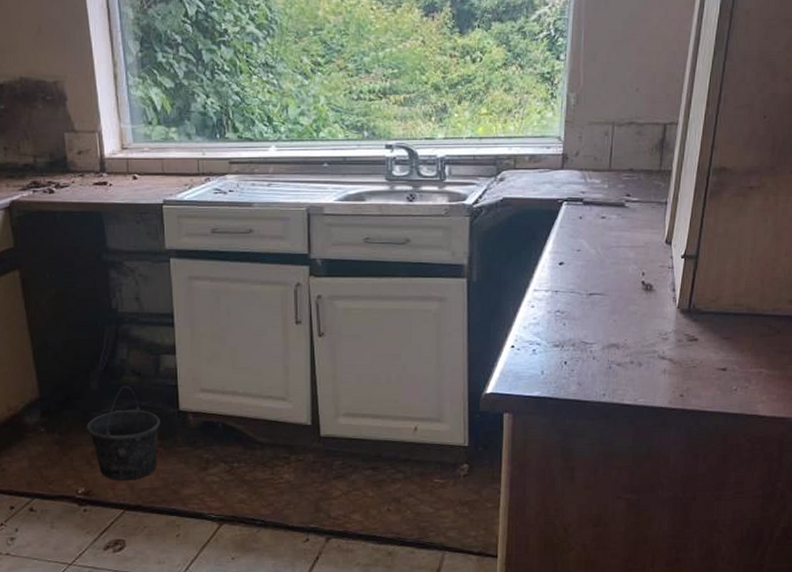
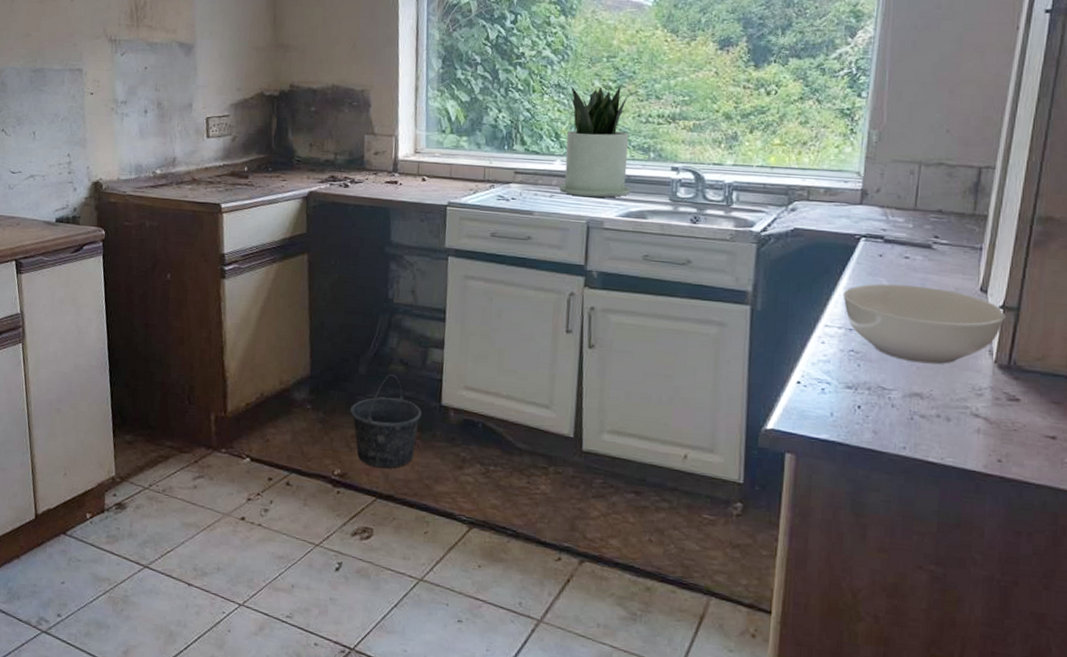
planter: none [276,60,349,183] -> present [558,85,632,198]
bowl: none [549,244,688,316] -> present [843,283,1007,365]

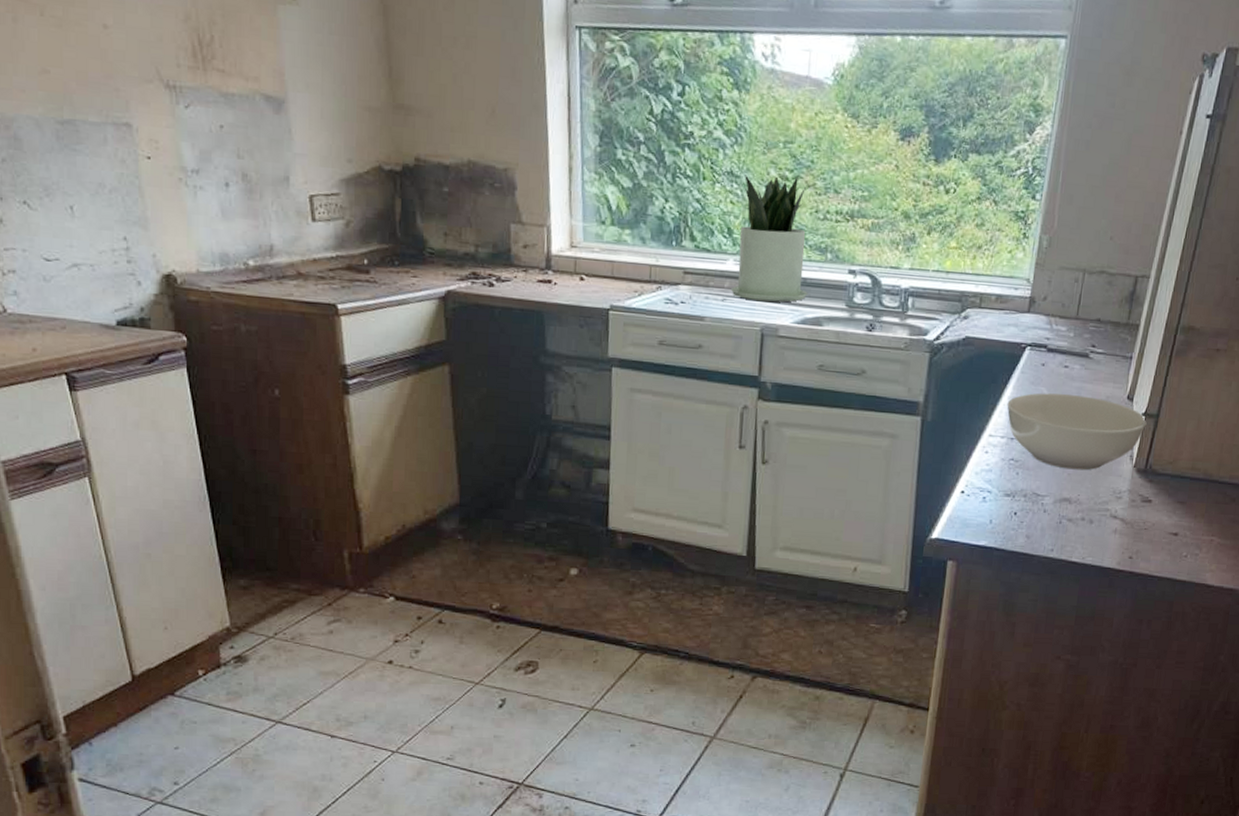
bucket: present [350,374,421,469] -> none [507,499,587,599]

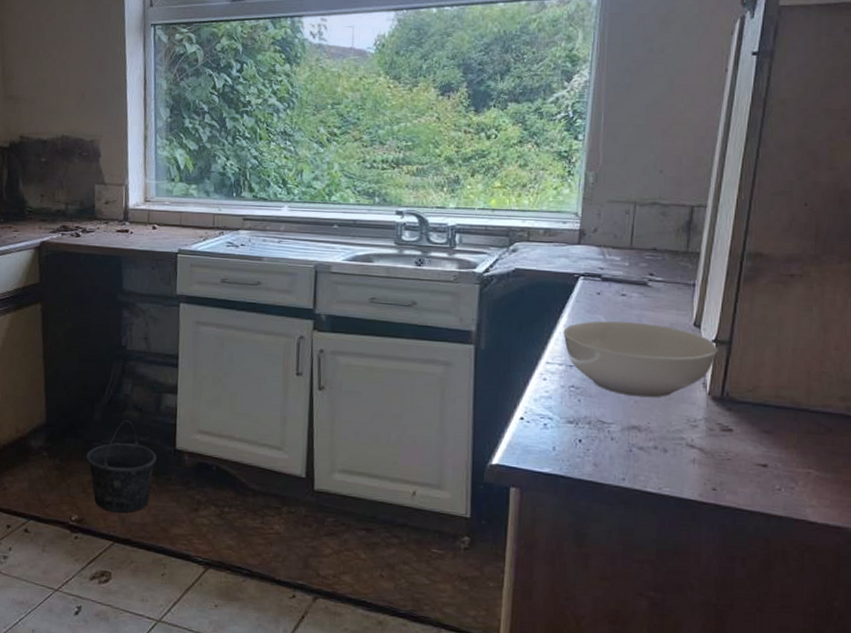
bucket: none [507,499,587,599] -> present [86,420,156,513]
planter: present [731,175,808,303] -> none [286,131,358,243]

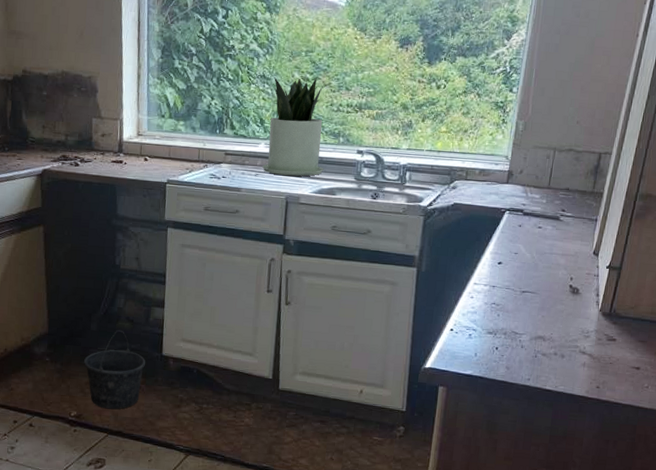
planter: none [286,131,358,243] -> present [262,77,324,177]
bowl: present [563,321,720,398] -> none [489,249,612,313]

